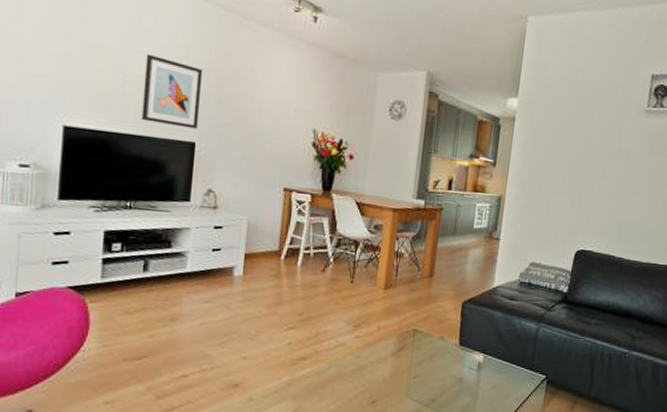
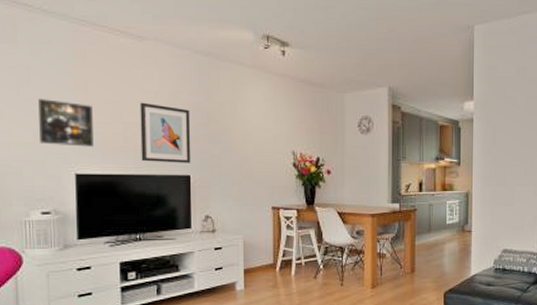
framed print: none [26,35,91,97] -> present [38,99,94,147]

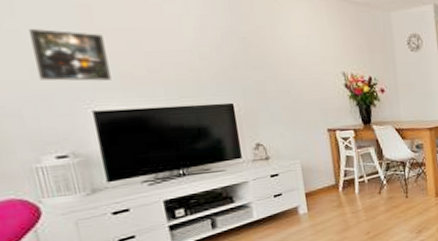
wall art: present [140,102,191,163] -> none [161,28,232,93]

